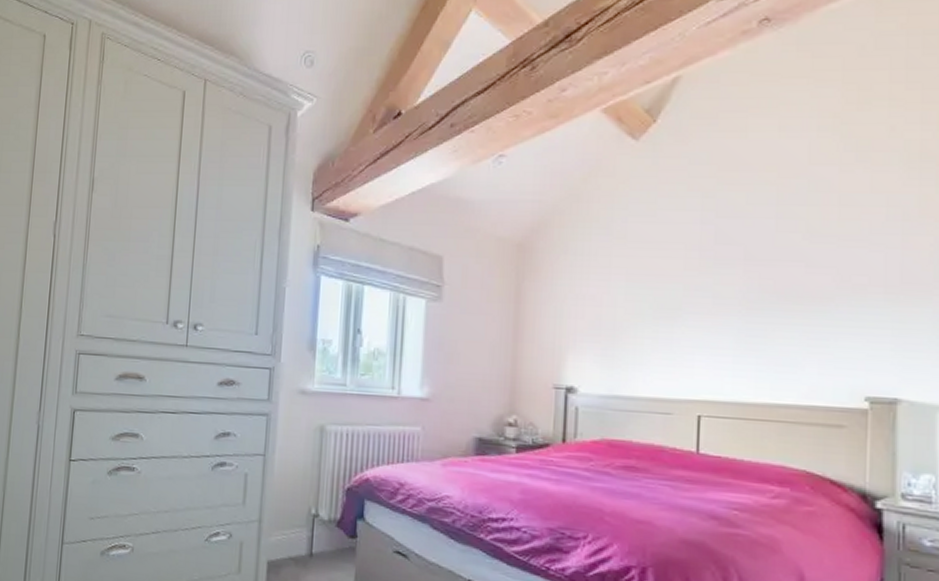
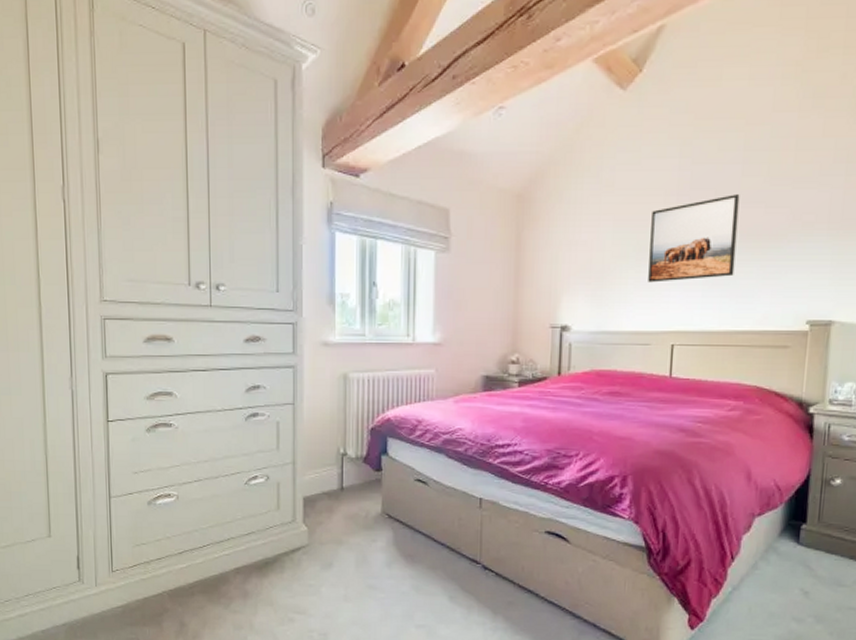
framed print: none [668,251,774,345] -> present [648,194,740,283]

